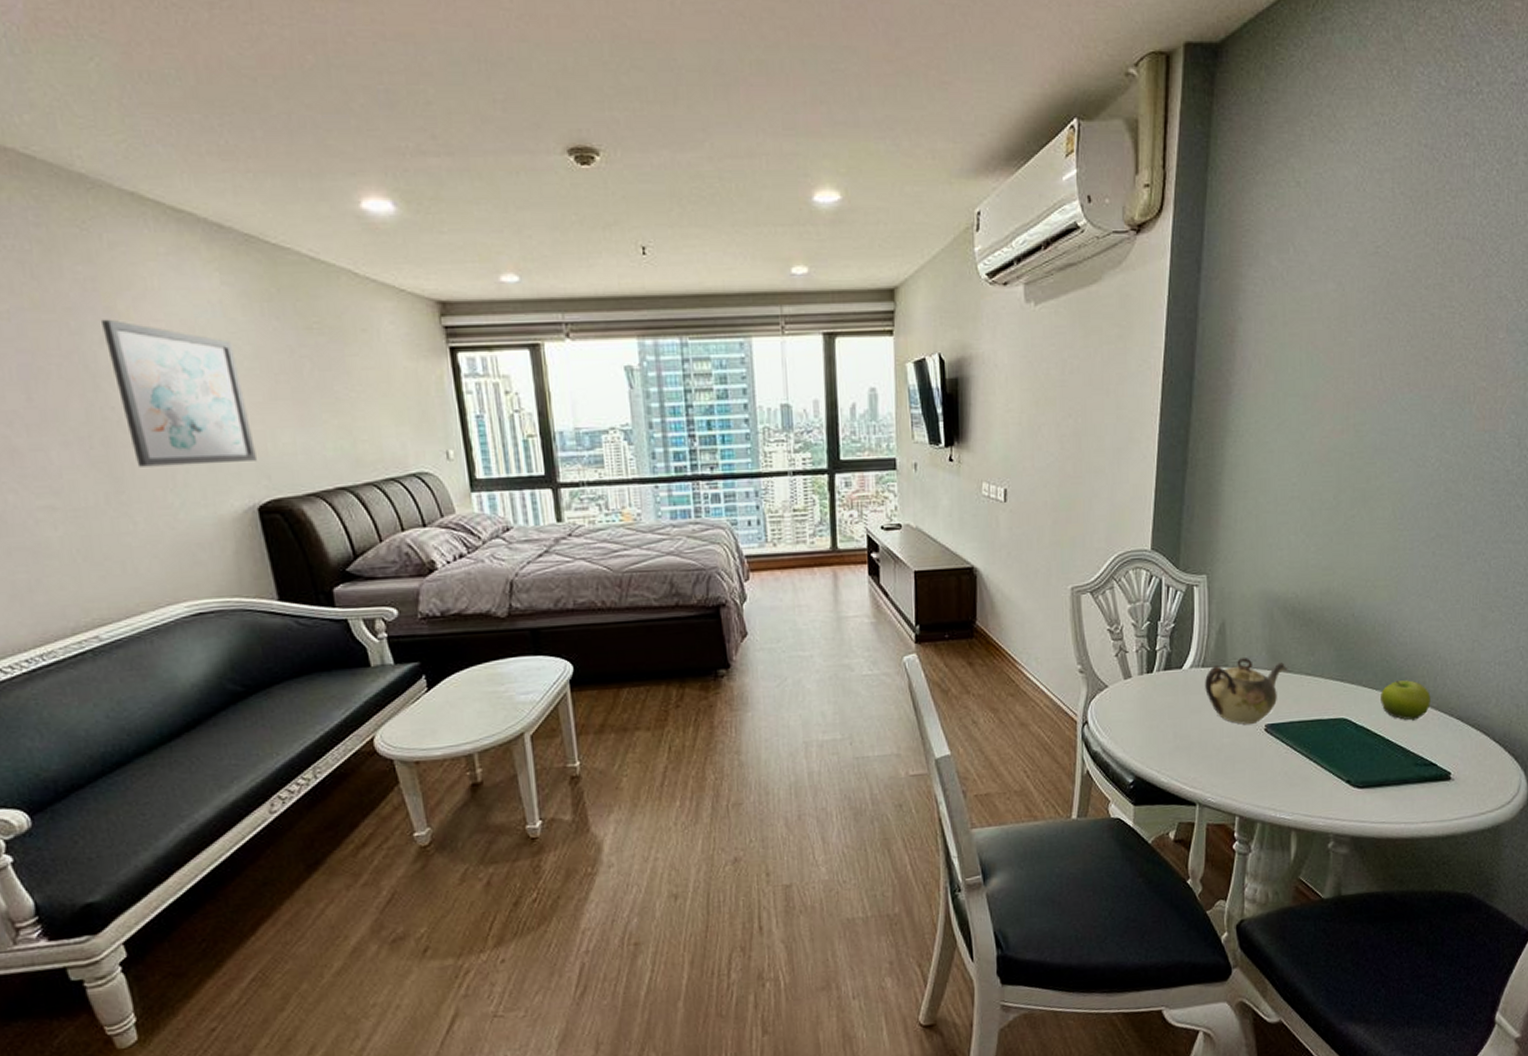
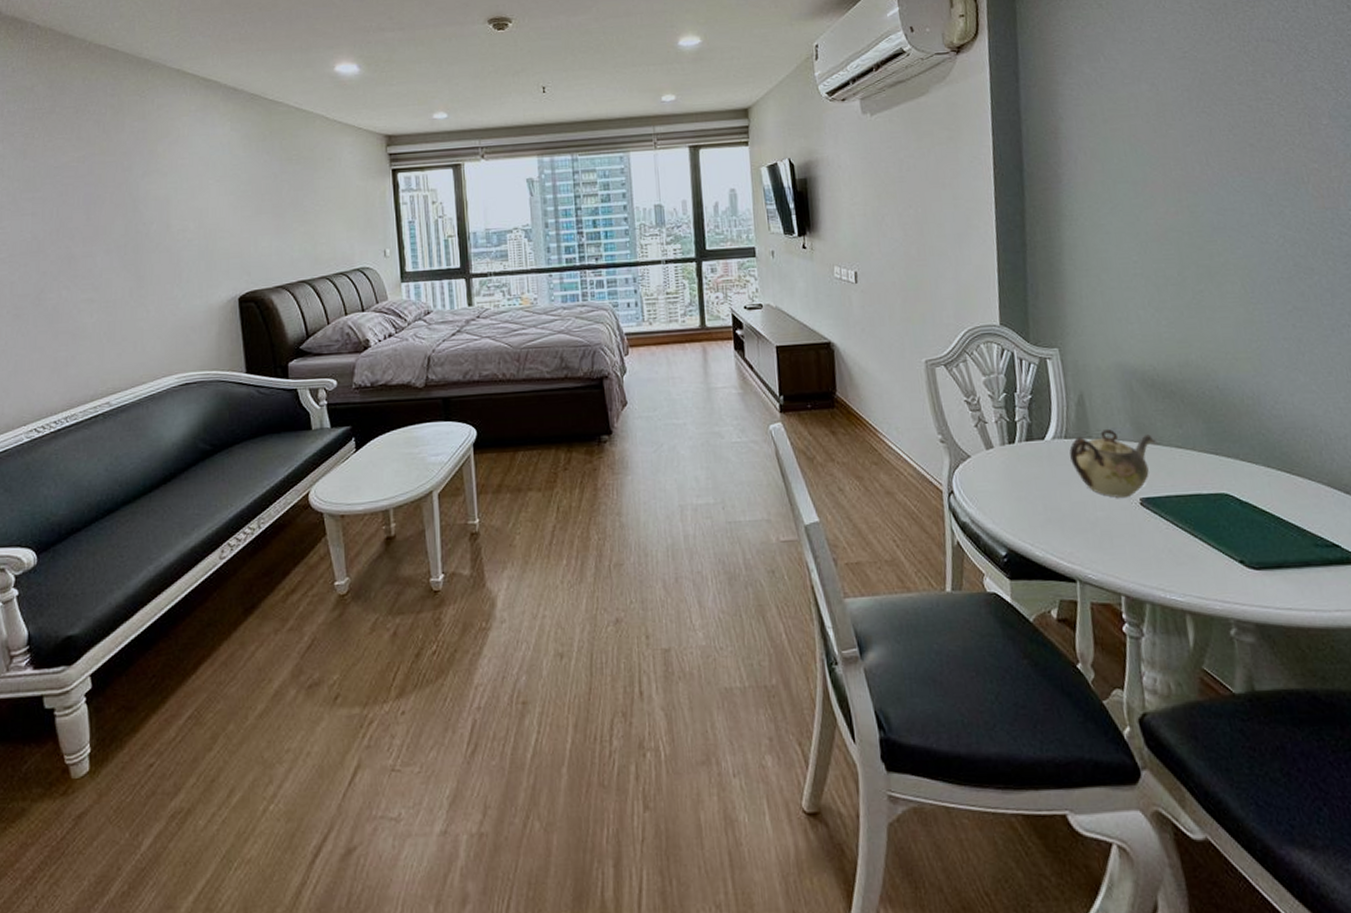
wall art: present [102,319,257,467] -> none [145,159,242,268]
fruit: present [1381,680,1431,721] -> none [1262,454,1321,497]

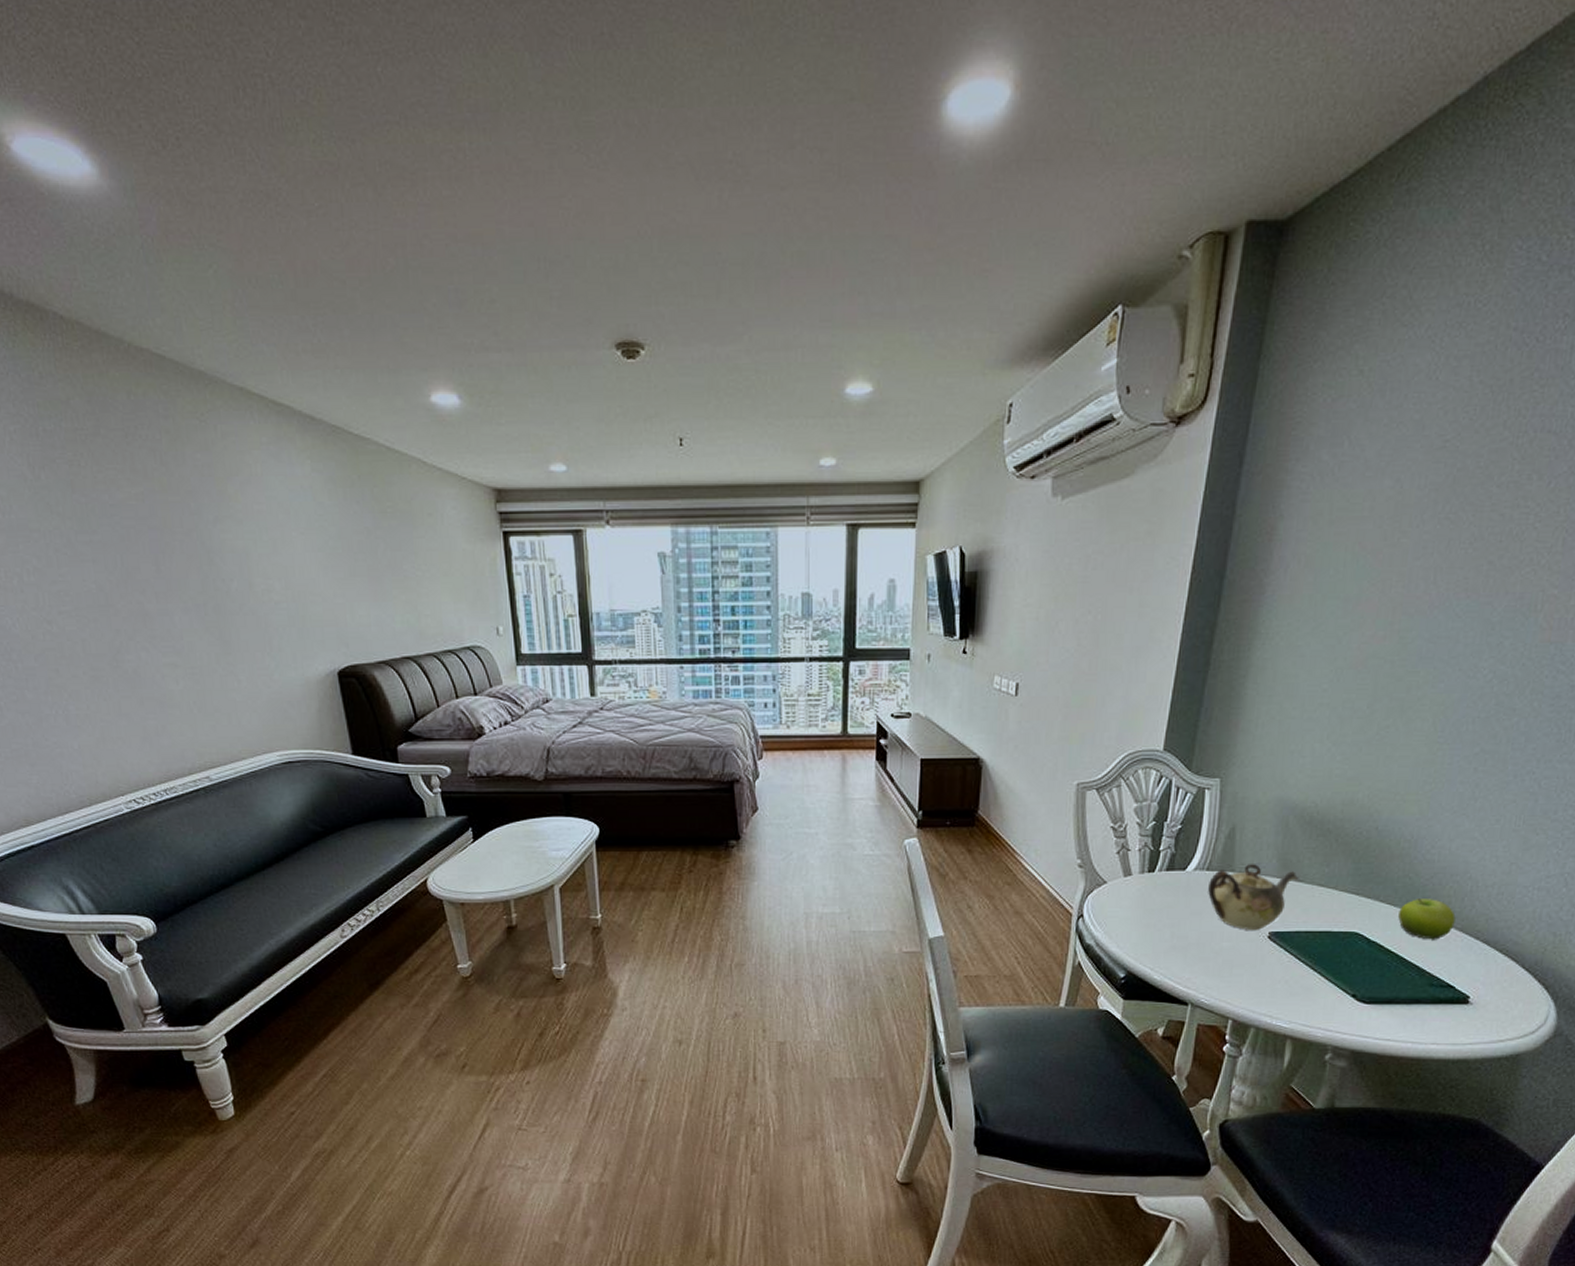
fruit: none [1262,454,1321,497] -> present [1398,899,1456,940]

